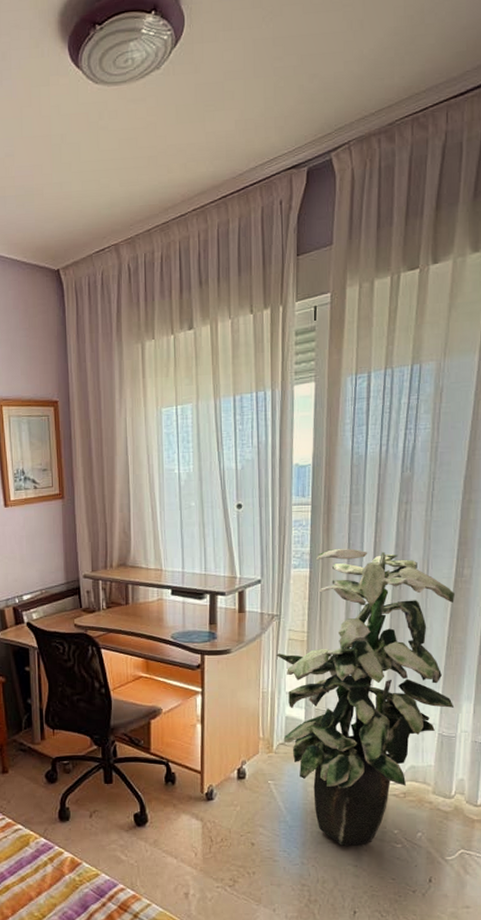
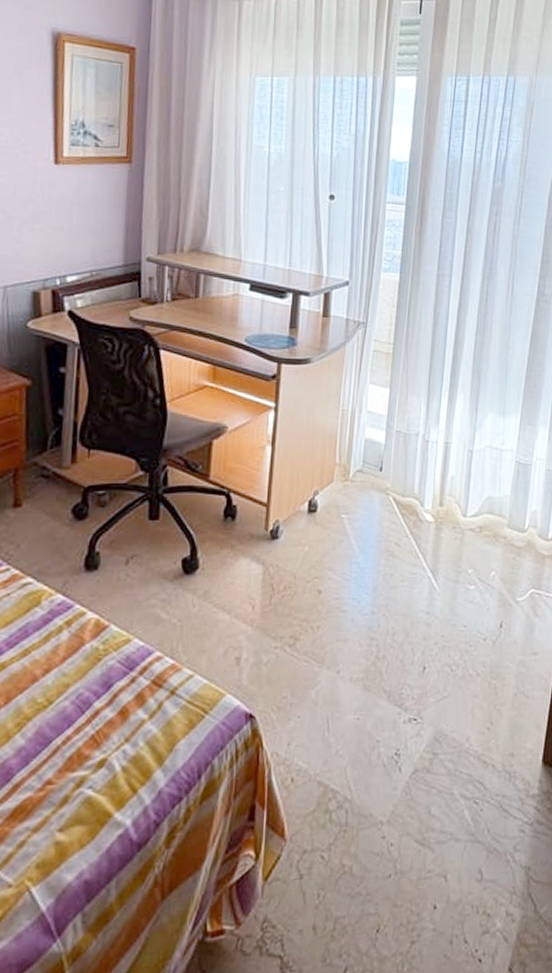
indoor plant: present [275,548,456,846] -> none [359,254,537,590]

